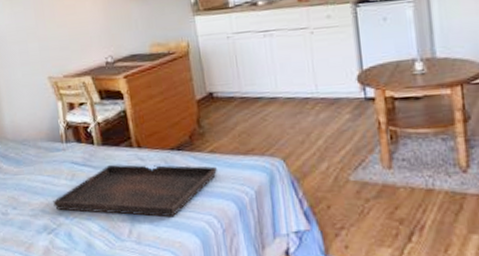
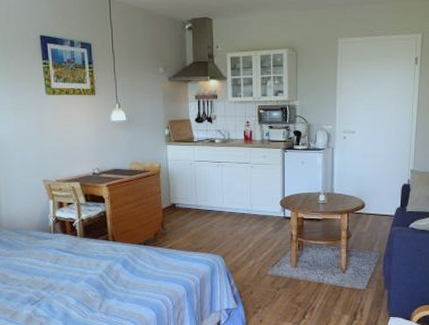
serving tray: present [53,164,217,218] -> none [38,252,173,295]

